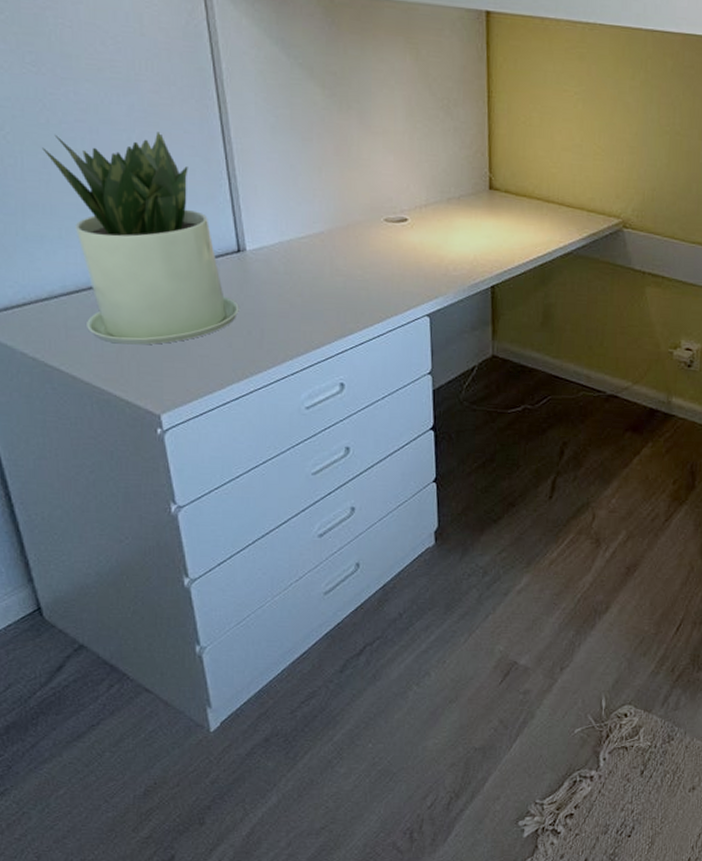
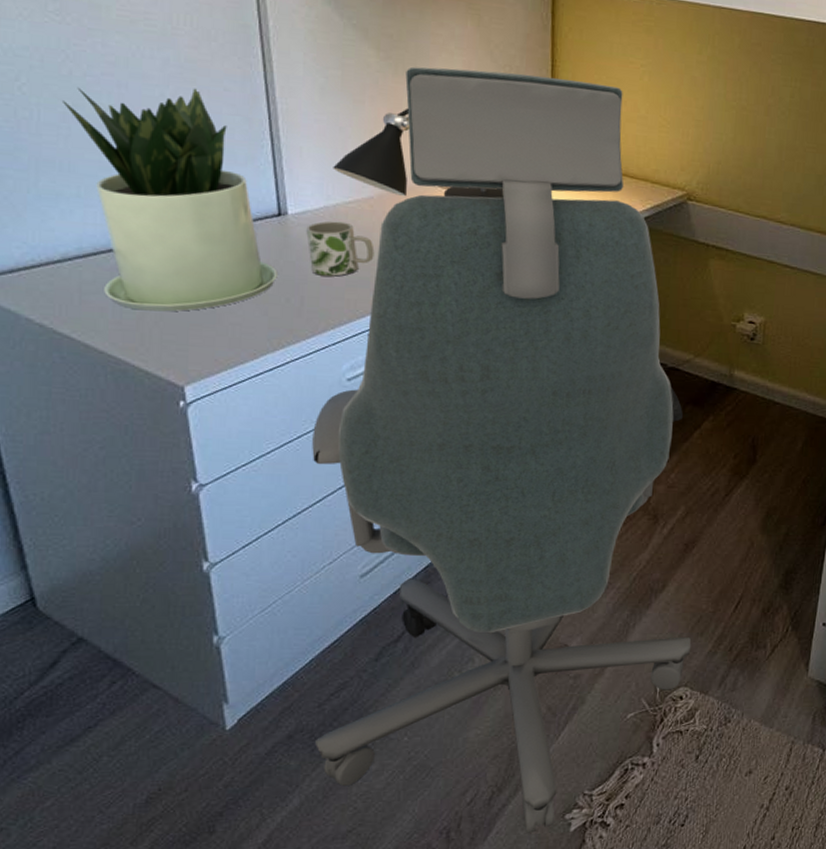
mug: none [264,256,327,310] -> present [306,221,375,277]
office chair: none [276,103,635,837] -> present [312,66,692,833]
desk lamp: none [285,144,446,231] -> present [333,108,504,199]

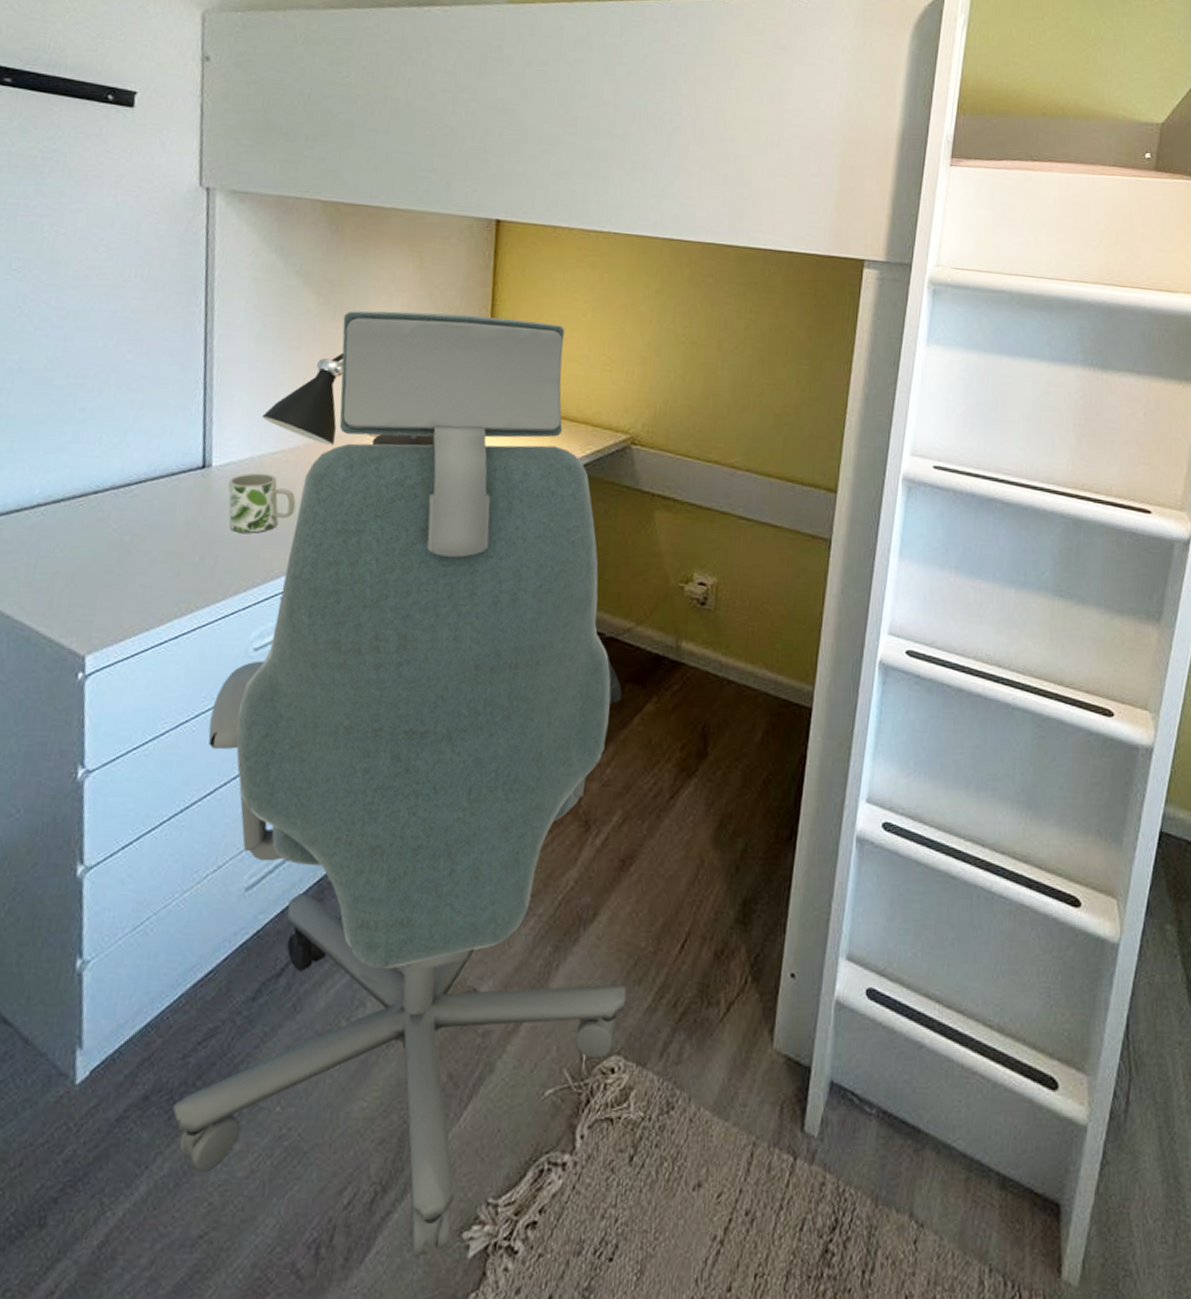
planter: present [63,88,278,312] -> none [11,339,195,573]

